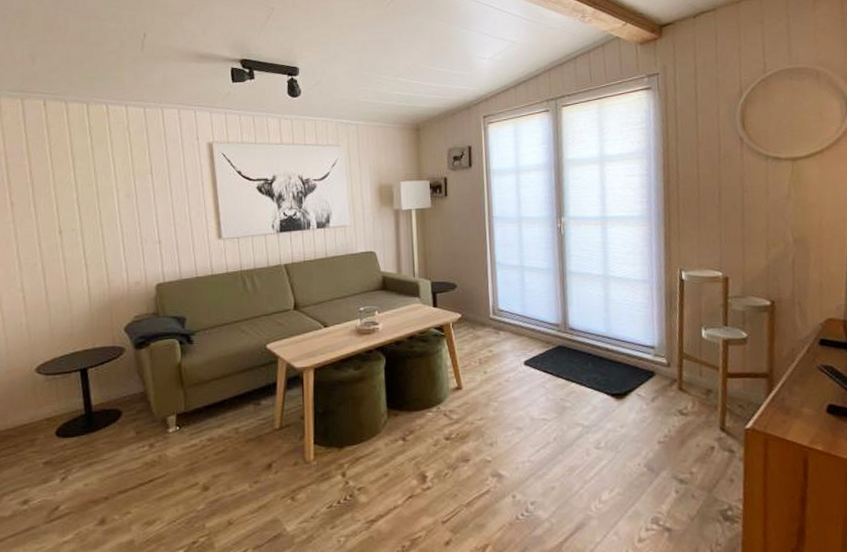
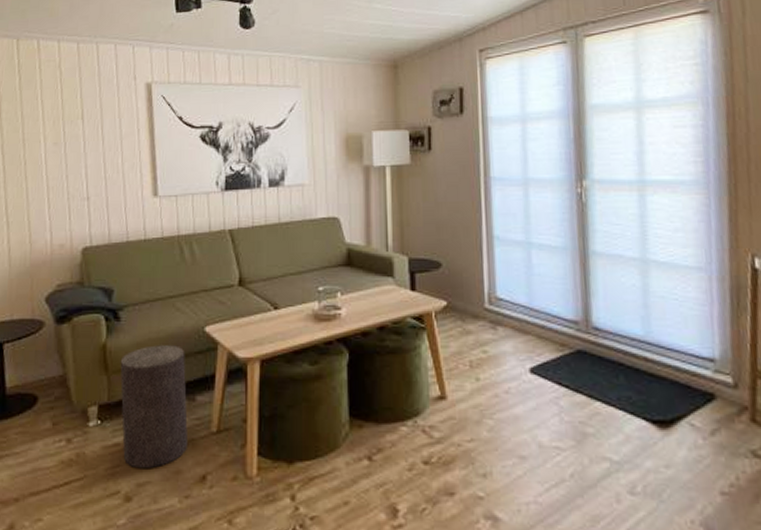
stool: none [194,361,255,464] -> present [120,345,188,469]

